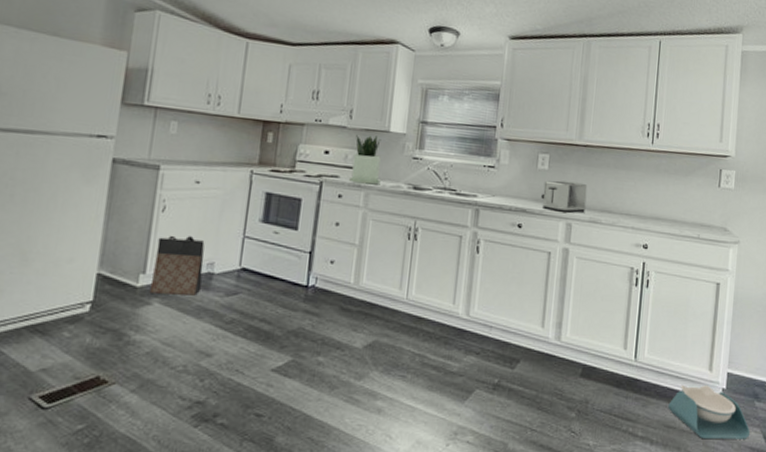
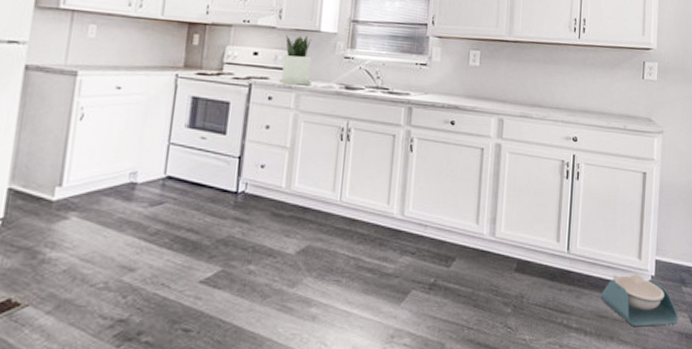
bag: present [149,236,205,296] -> none [66,145,127,207]
toaster: present [541,180,588,214] -> none [473,76,518,109]

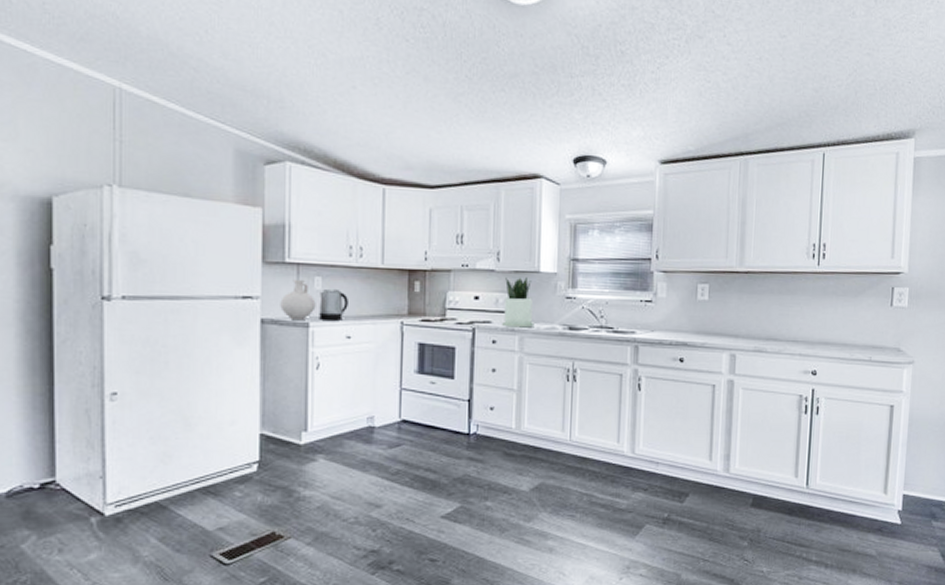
ceramic jug: none [48,25,88,69] -> present [280,279,316,321]
kettle: none [89,37,123,70] -> present [319,288,348,321]
pet bowl: present [600,274,678,326] -> none [842,508,927,559]

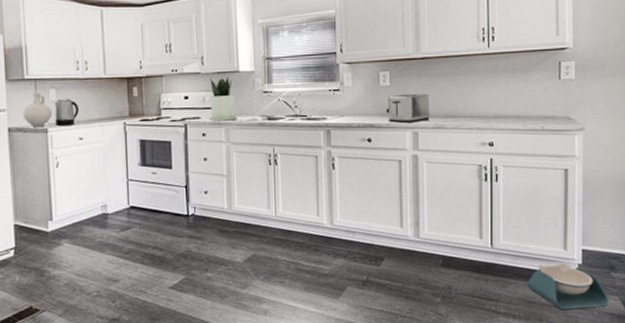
toaster: none [702,310,751,344] -> present [386,93,430,124]
pet bowl: none [842,508,927,559] -> present [527,263,608,309]

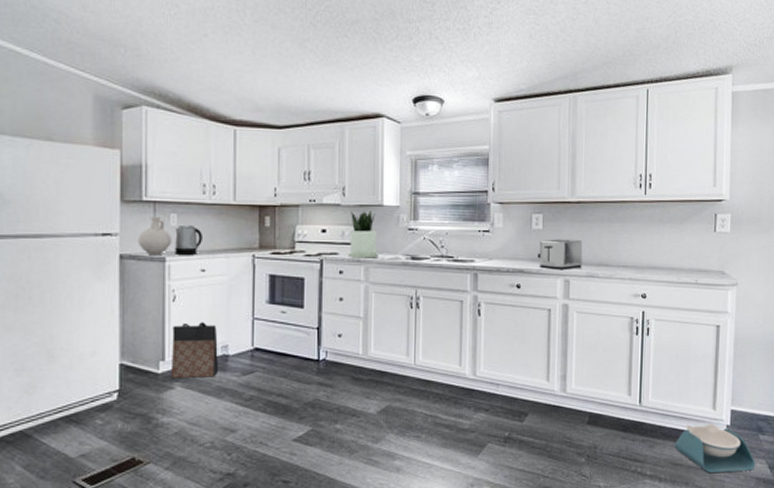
bag: none [57,185,100,236] -> present [170,322,219,378]

